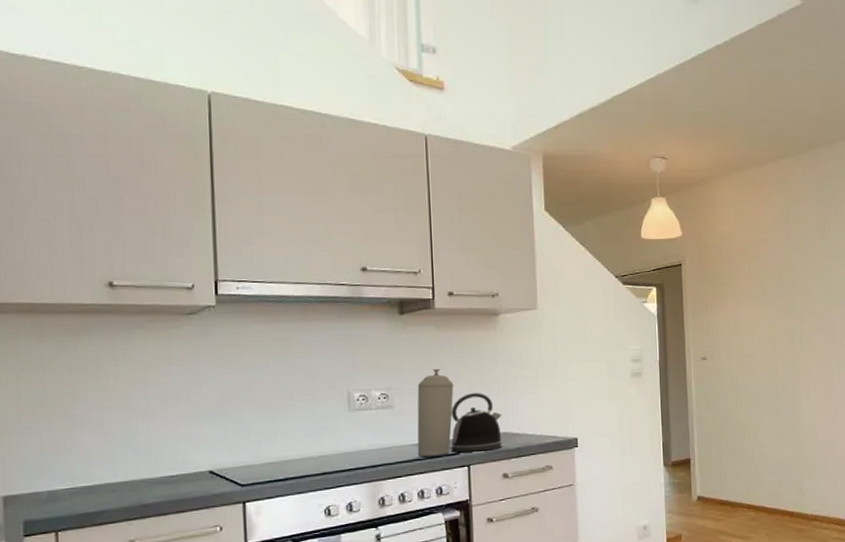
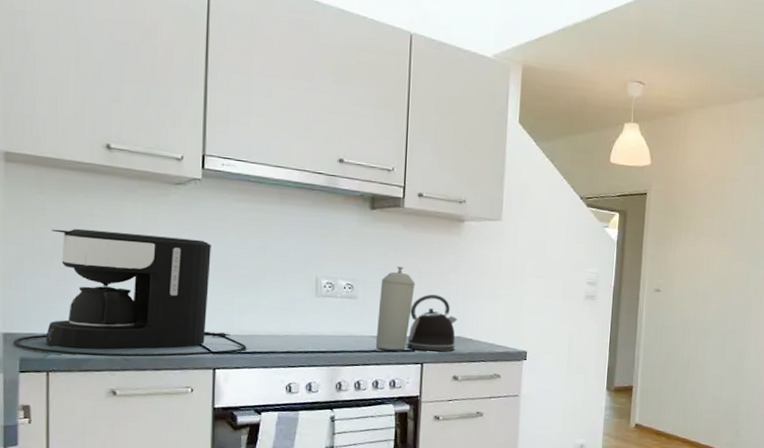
coffee maker: none [15,368,278,511] -> present [13,228,247,358]

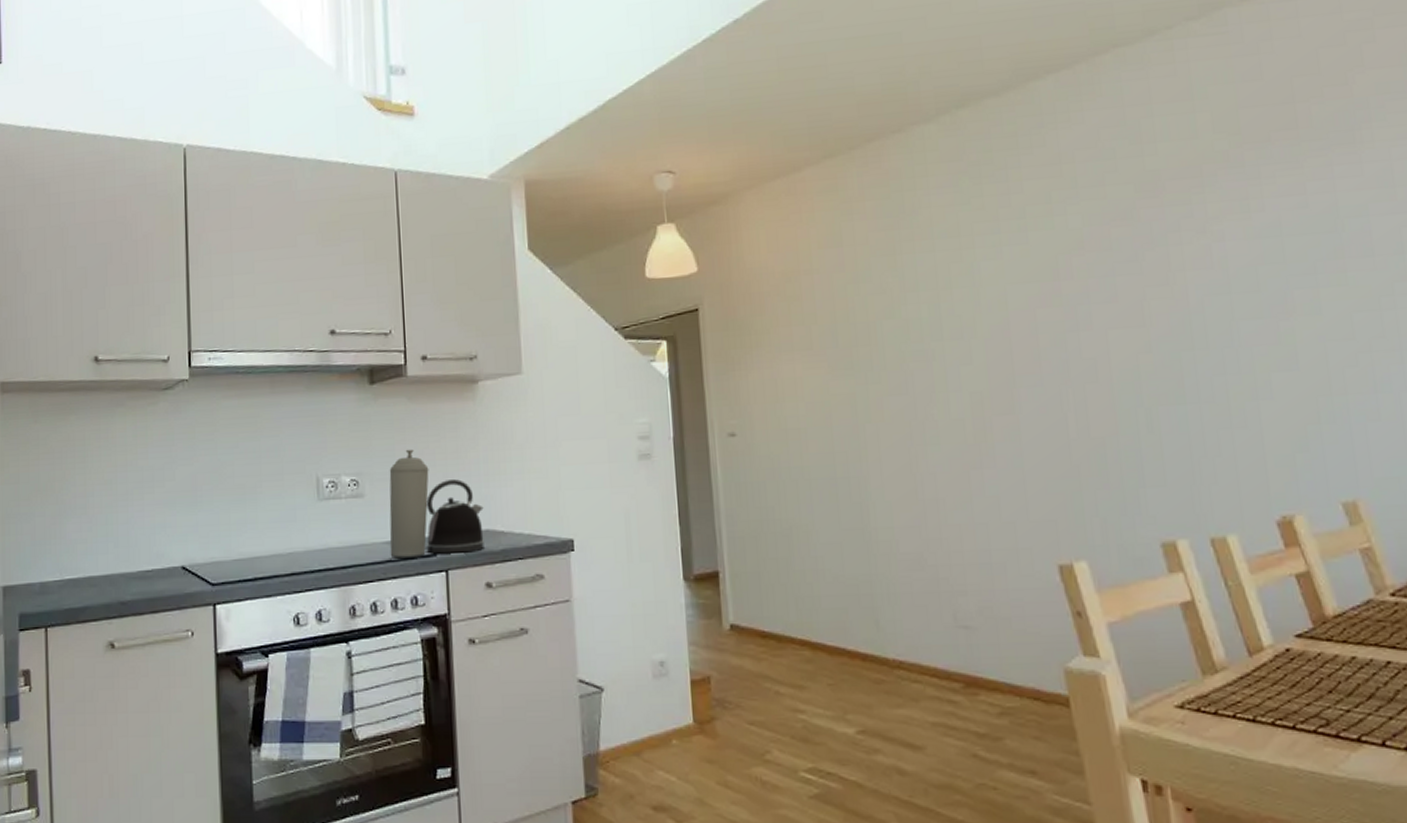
coffee maker: present [13,228,247,358] -> none [12,450,248,605]

